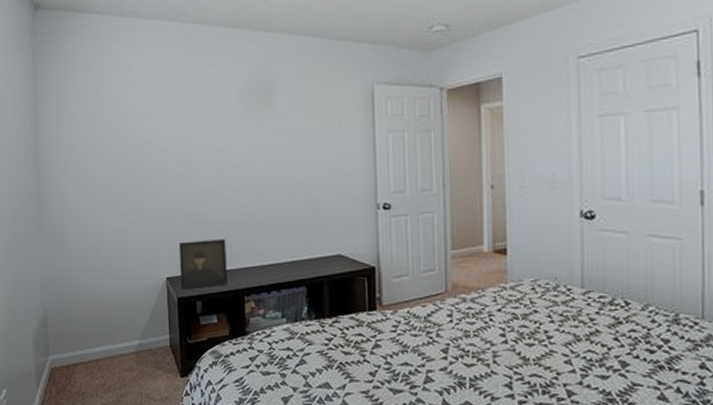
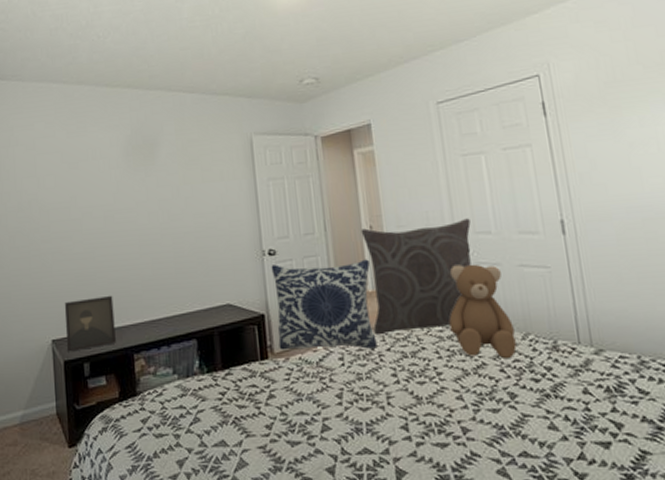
cushion: none [385,219,488,308] -> present [271,259,377,351]
pillow: none [481,183,600,296] -> present [360,218,471,336]
teddy bear: none [565,230,634,329] -> present [449,264,517,359]

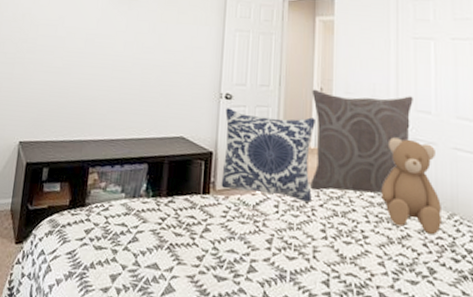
picture frame: present [64,295,116,352] -> none [30,109,80,156]

